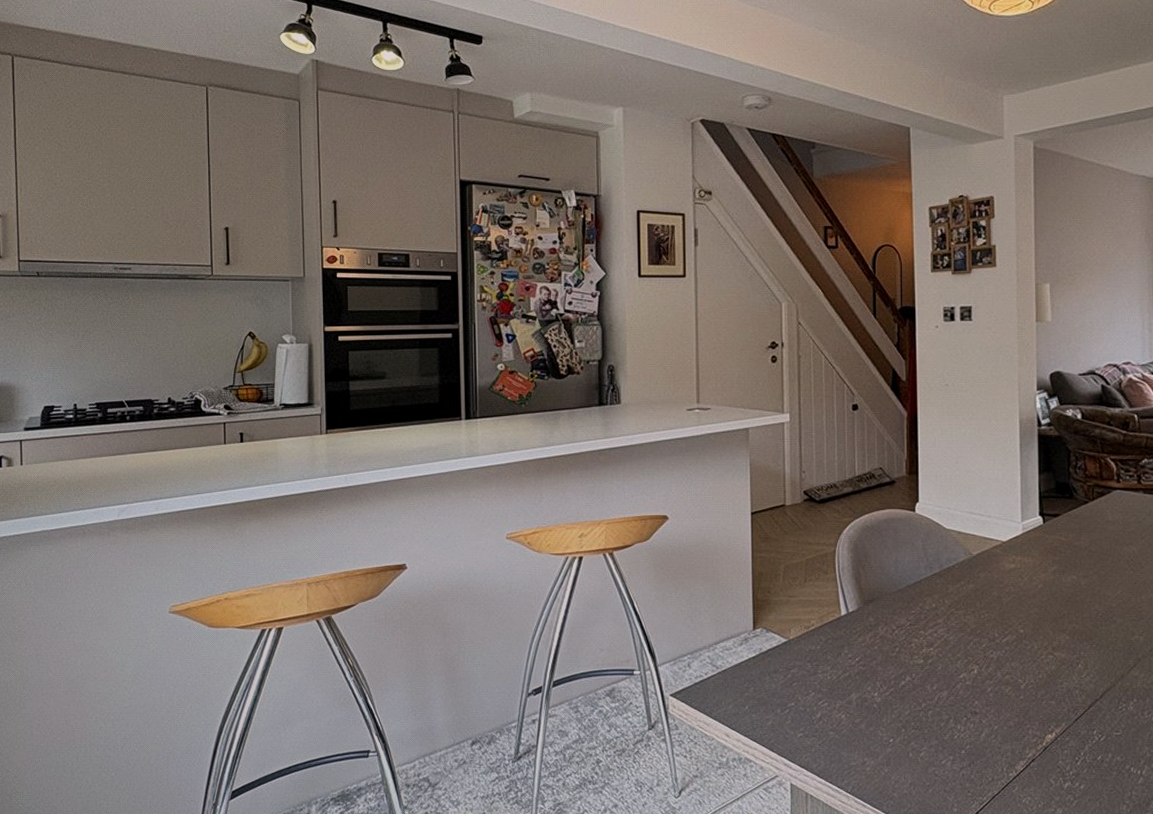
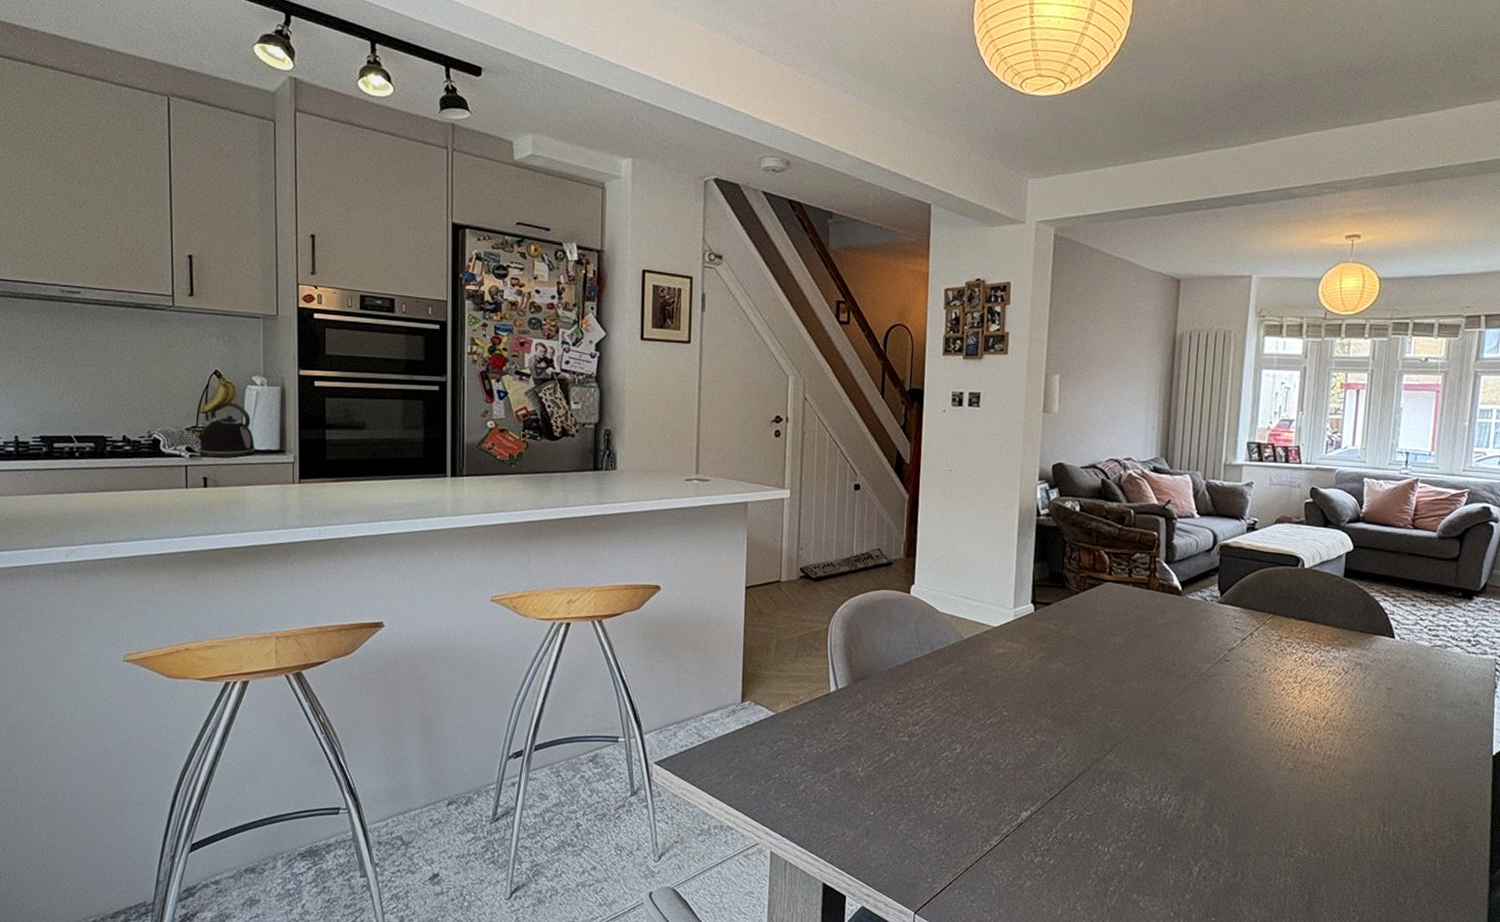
kettle: none [236,361,286,414] -> present [199,401,255,458]

